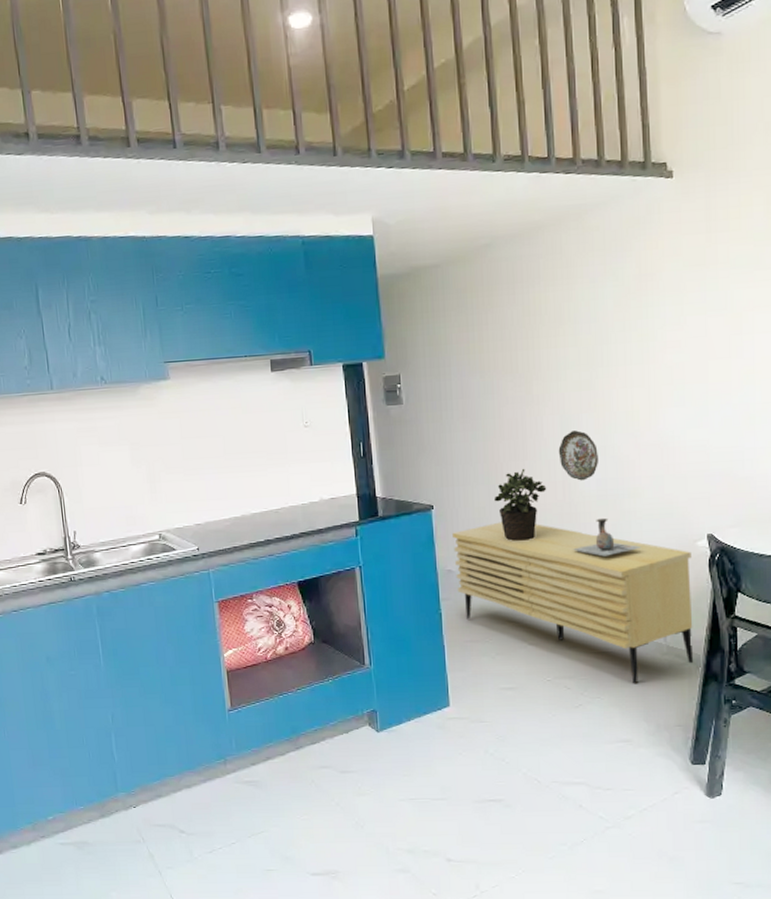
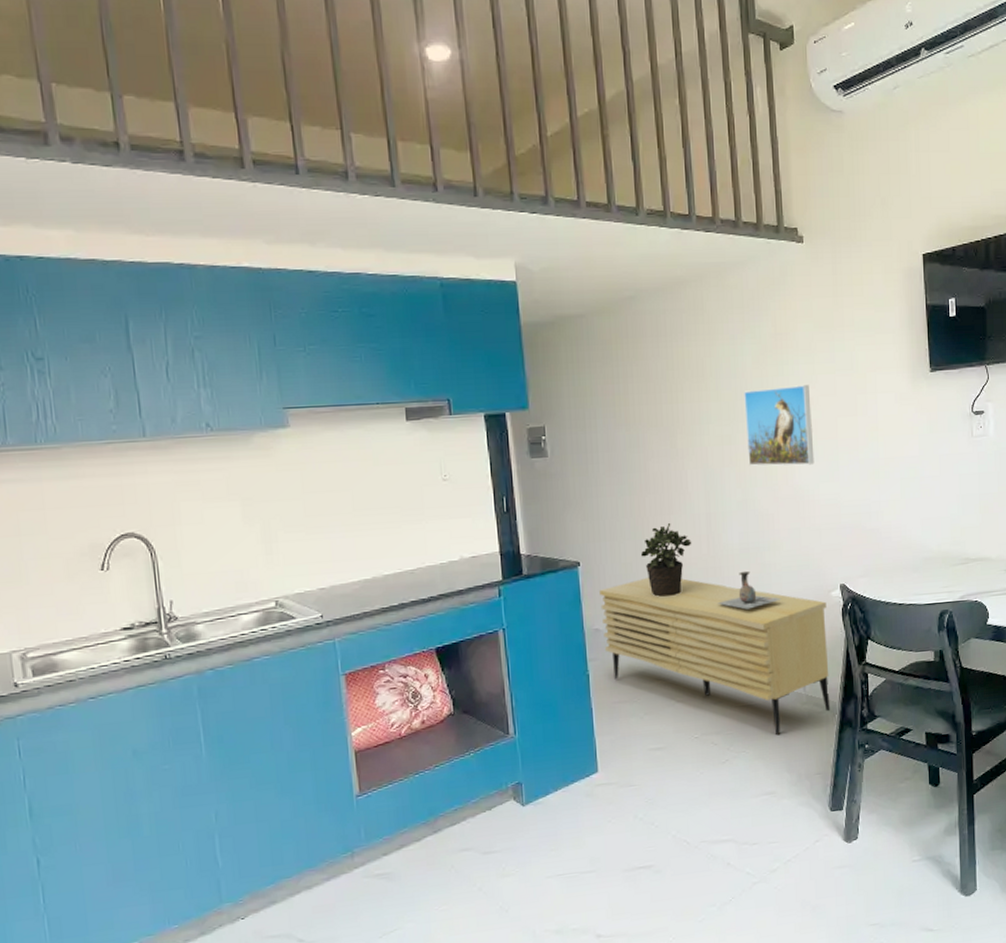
decorative plate: present [558,430,598,481] -> none [702,484,740,535]
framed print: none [604,327,681,412] -> present [744,385,815,466]

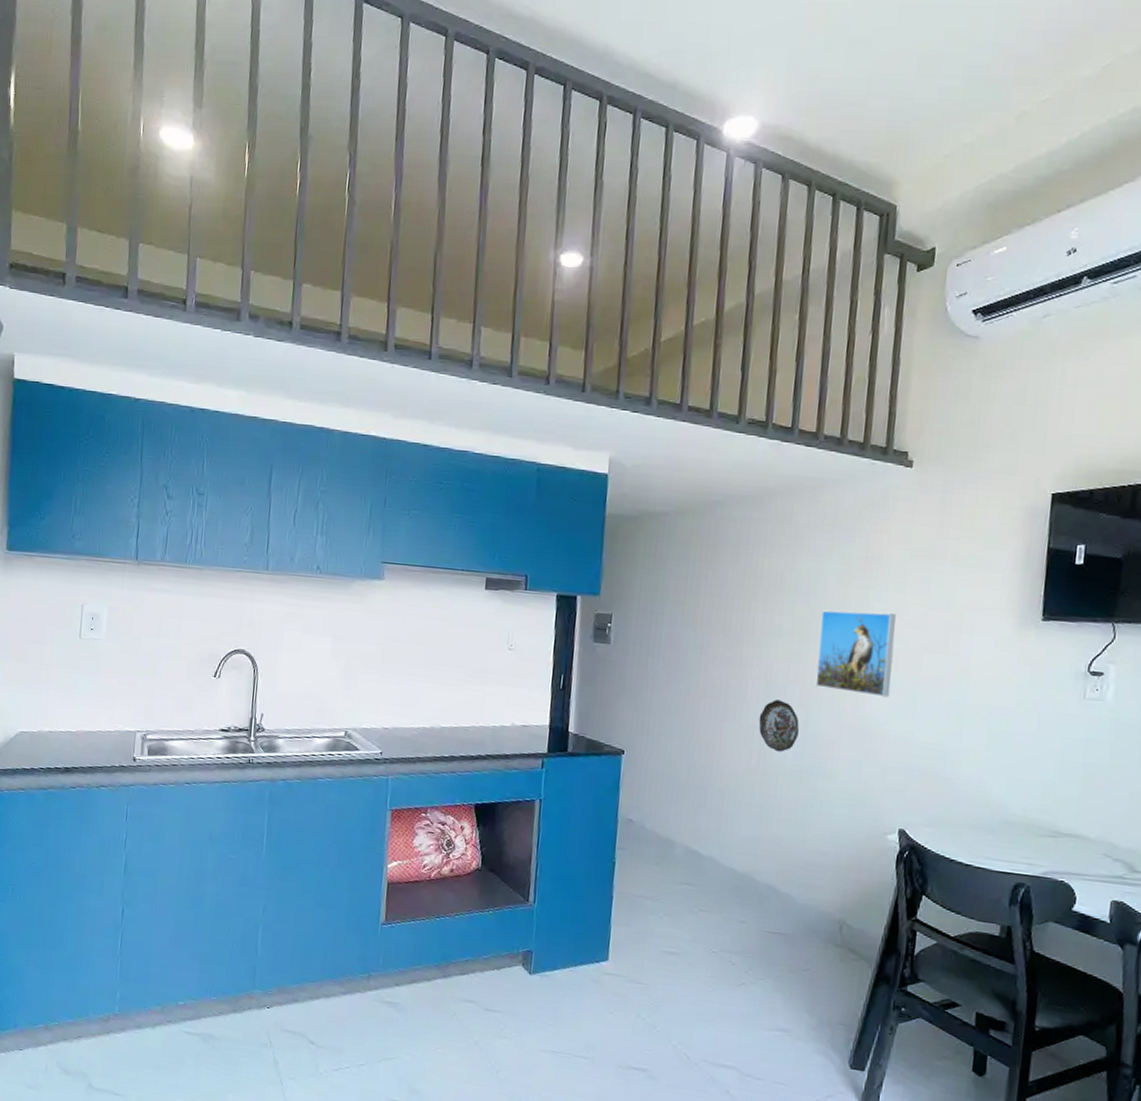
sideboard: present [600,577,831,736] -> none [634,779,880,973]
potted plant: present [640,522,692,598] -> none [686,728,742,804]
decorative plate: none [702,484,740,535] -> present [758,699,799,752]
decorative vase: present [718,570,782,610] -> none [759,793,830,834]

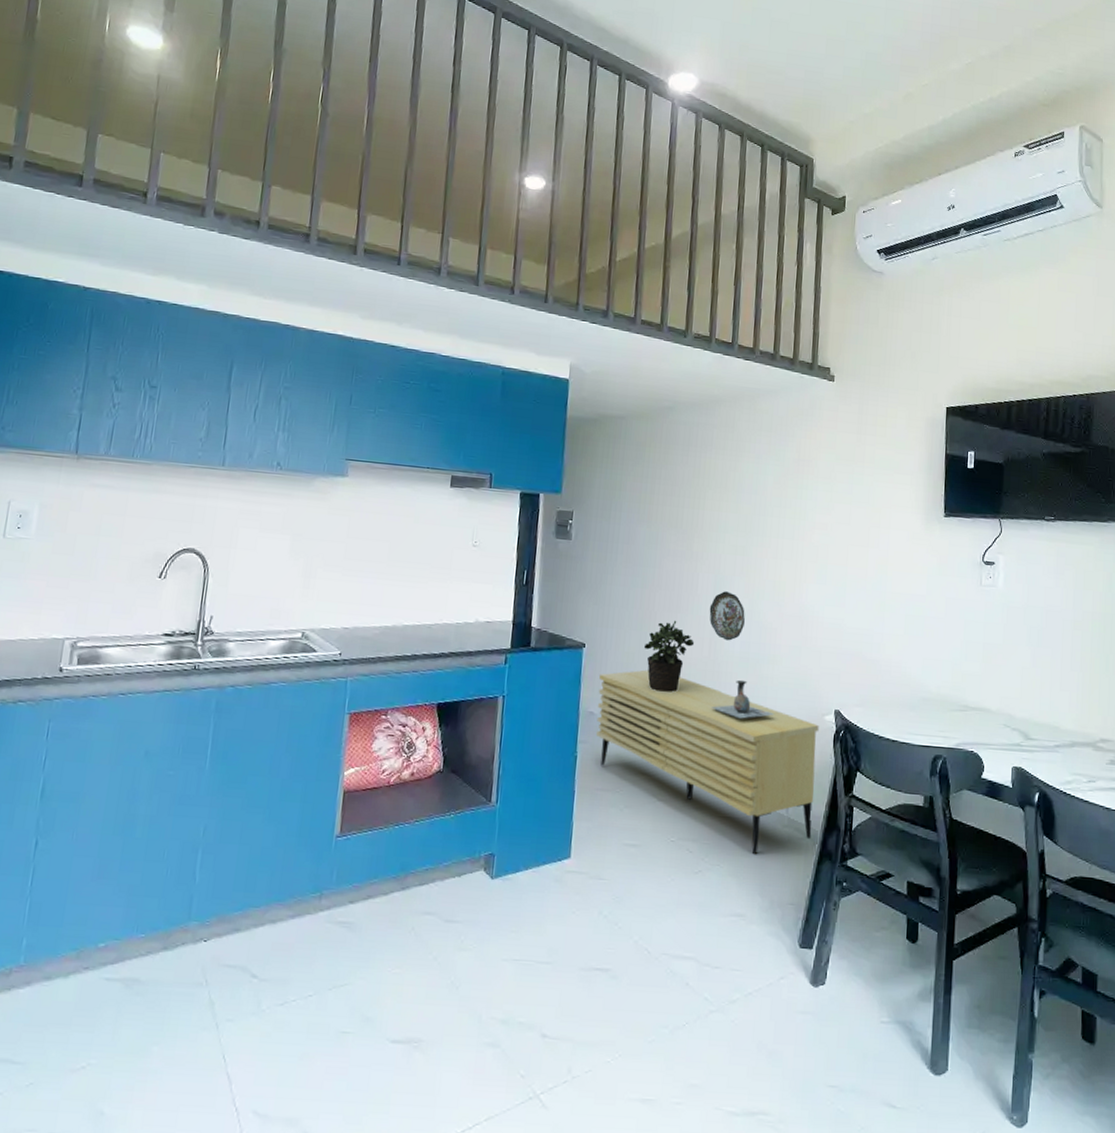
sideboard: none [634,779,880,973] -> present [595,669,819,855]
potted plant: none [686,728,742,804] -> present [643,620,695,693]
decorative vase: none [759,793,830,834] -> present [712,679,775,719]
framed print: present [815,610,896,698] -> none [758,507,825,587]

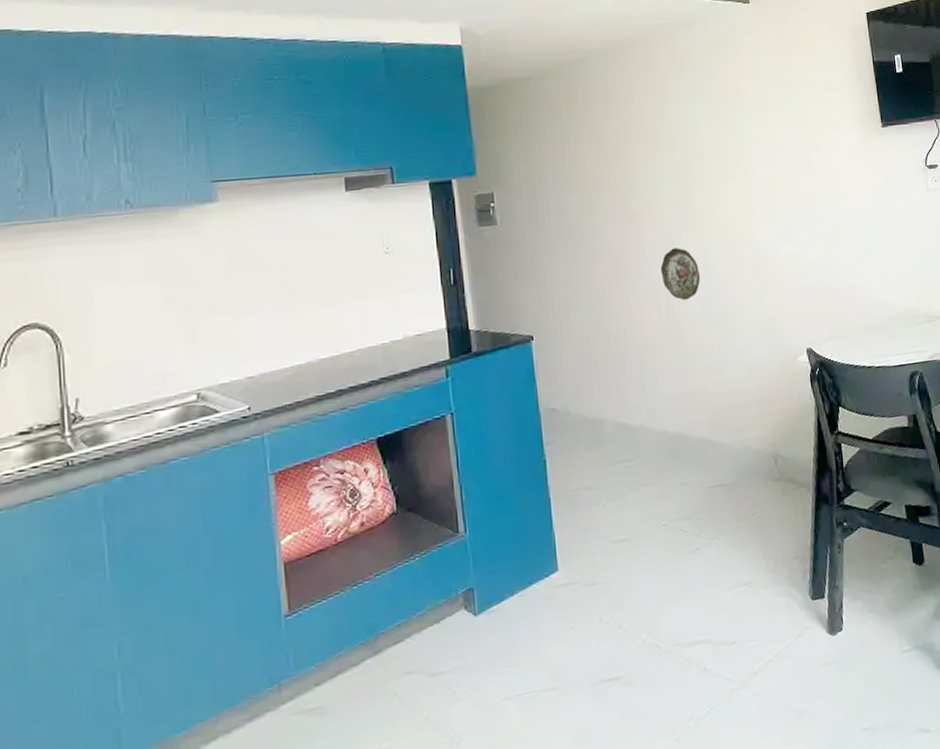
sideboard: present [595,669,819,855] -> none [555,349,805,518]
potted plant: present [643,620,695,693] -> none [597,289,651,371]
decorative vase: present [712,679,775,719] -> none [681,338,747,380]

